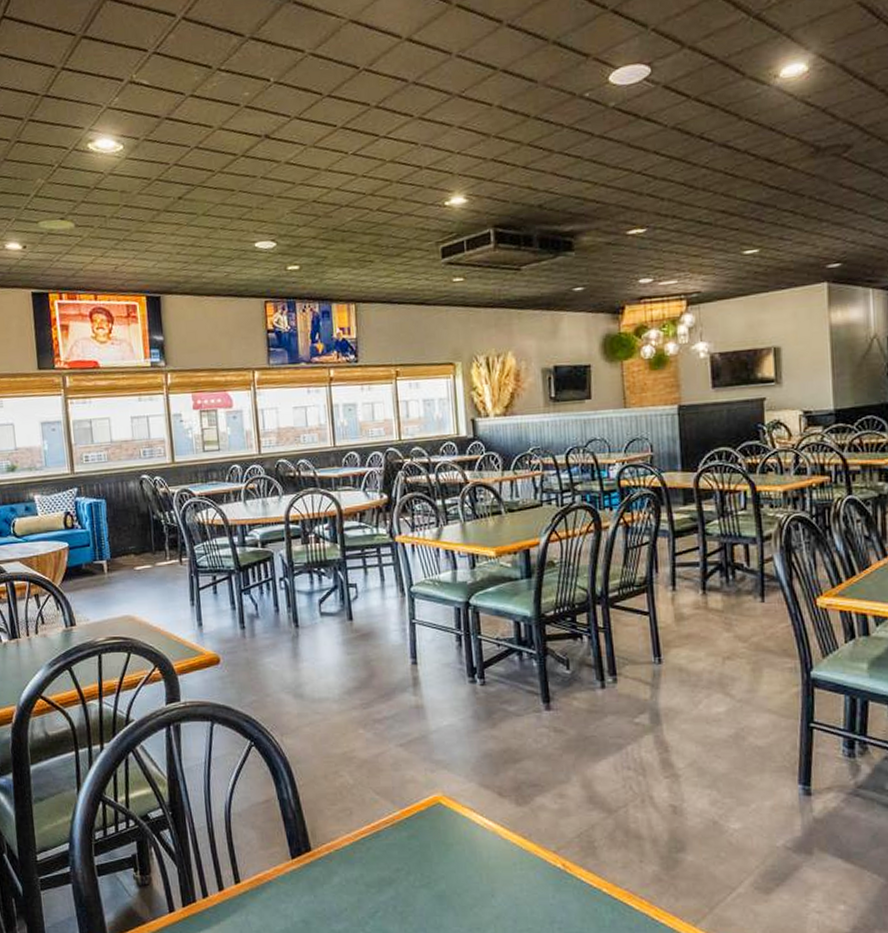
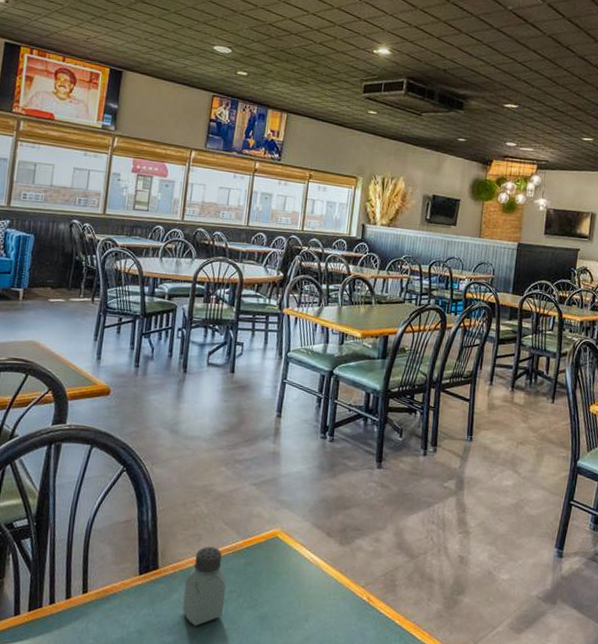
saltshaker: none [344,821,393,911] -> present [183,546,226,626]

